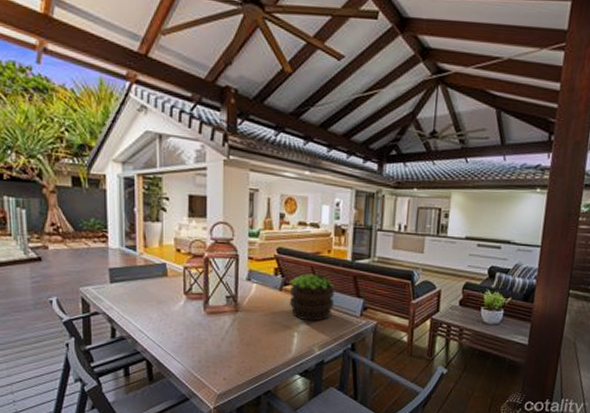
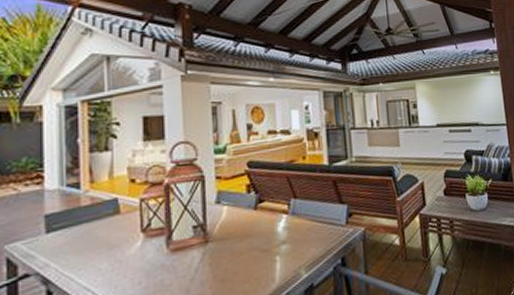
potted plant: present [289,273,336,321] -> none [265,184,316,240]

